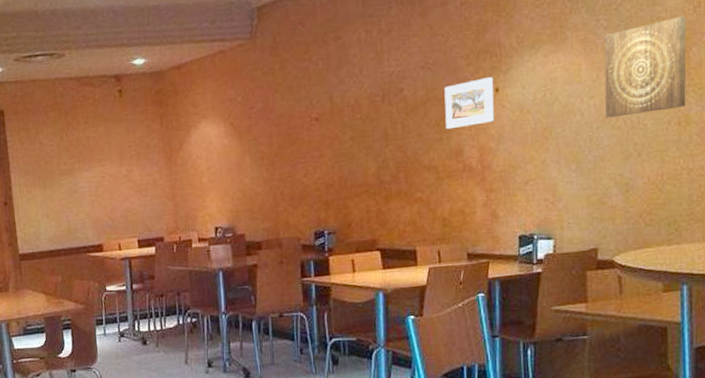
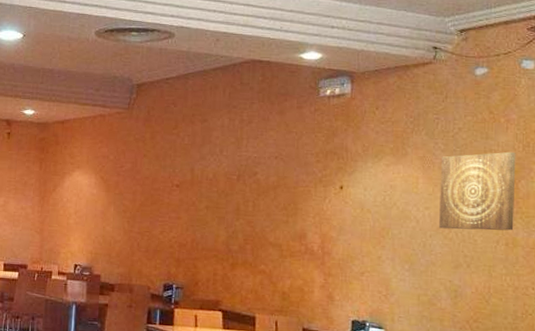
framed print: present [444,77,494,130] -> none [293,175,339,215]

